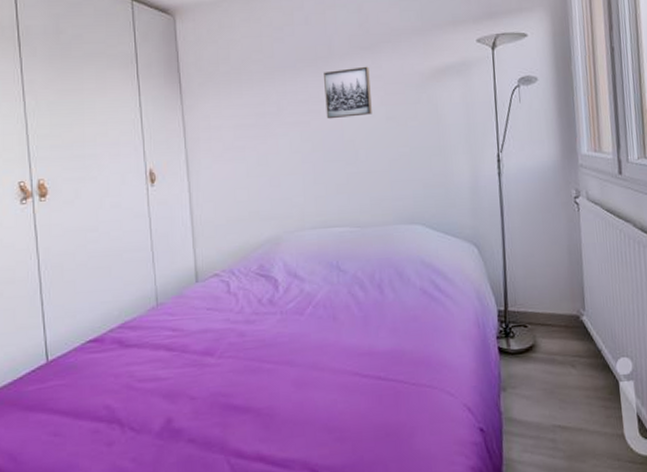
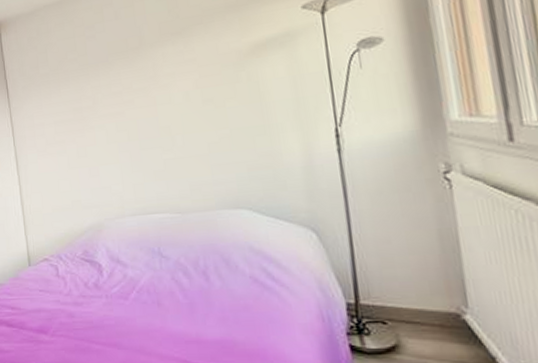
wall art: present [324,66,372,119] -> none [135,51,187,108]

